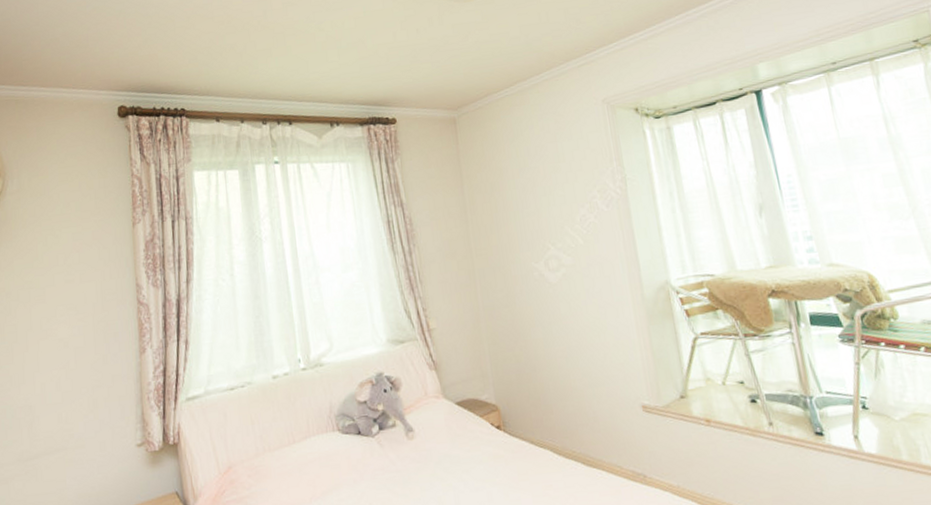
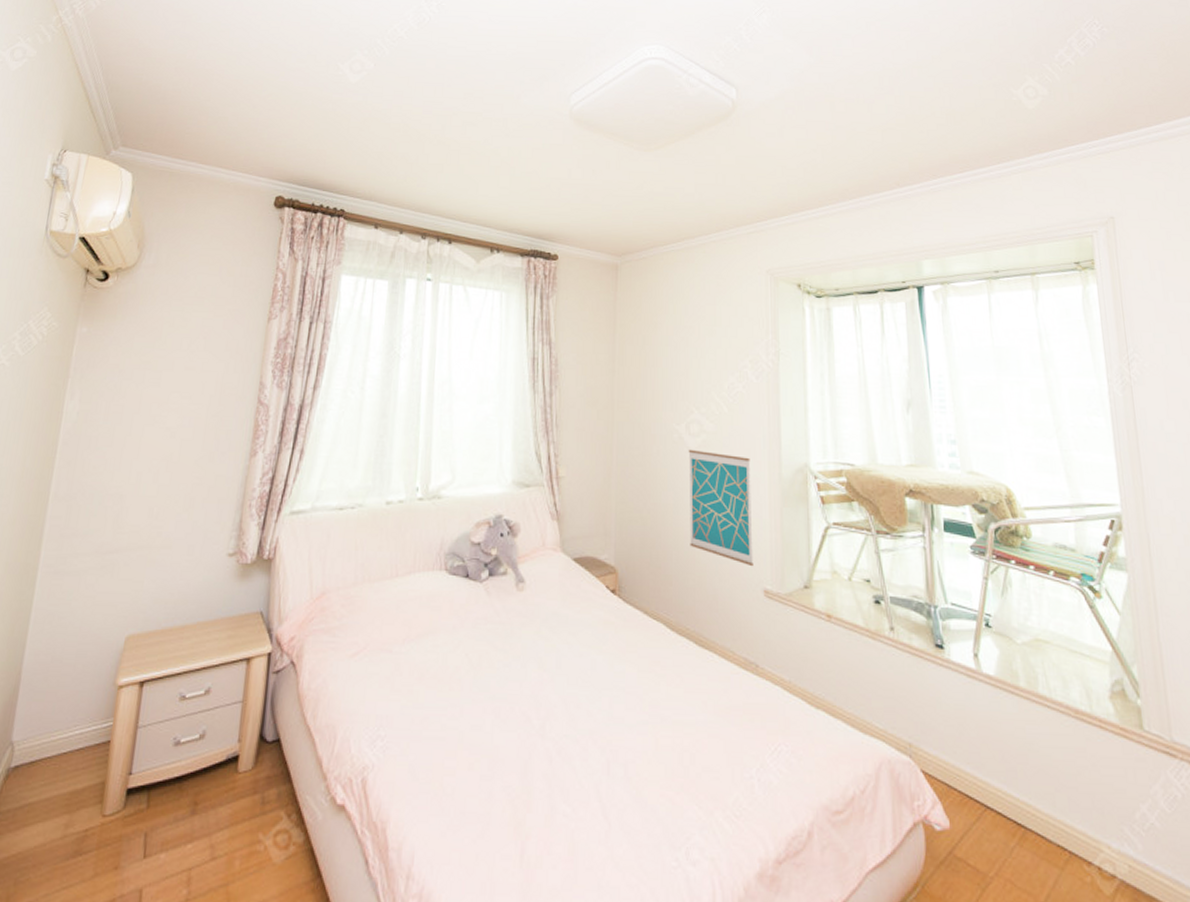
wall art: none [550,283,629,386] -> present [688,449,754,567]

